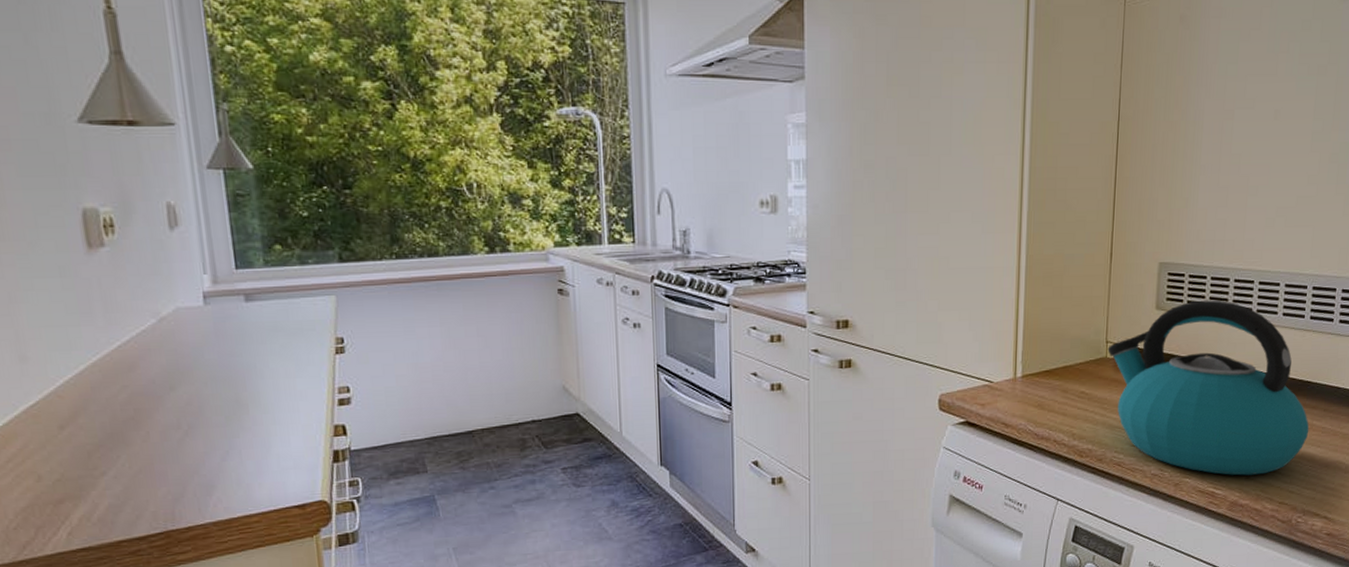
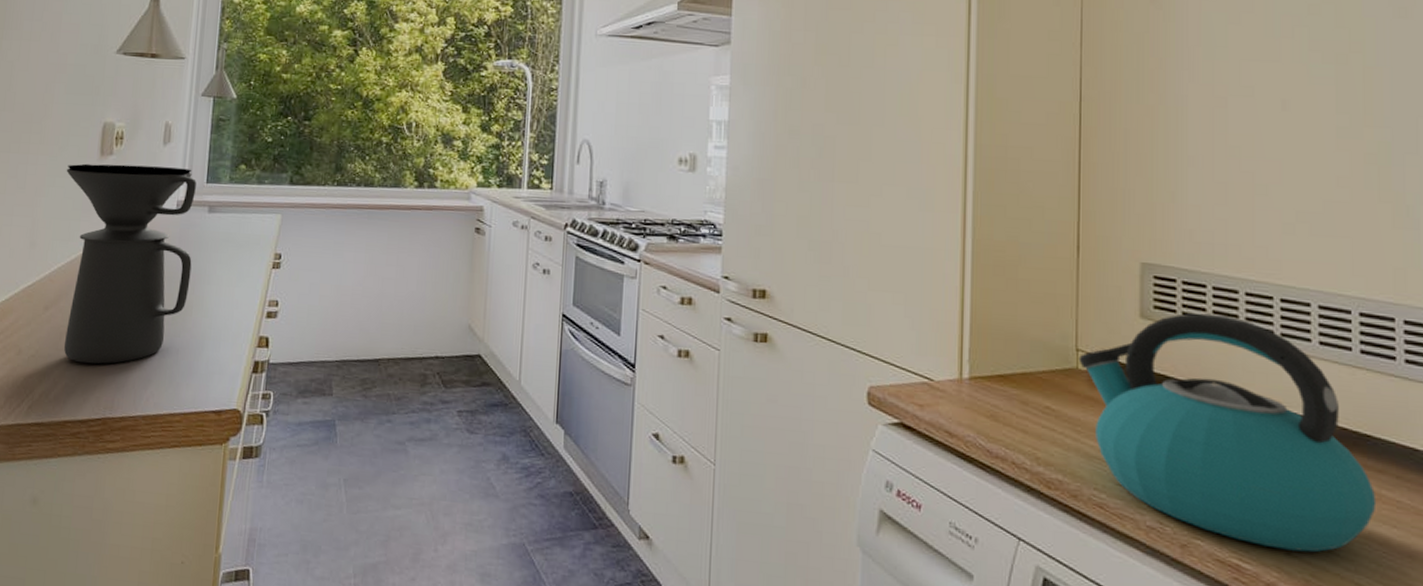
coffee maker: none [45,255,240,480] -> present [63,163,197,364]

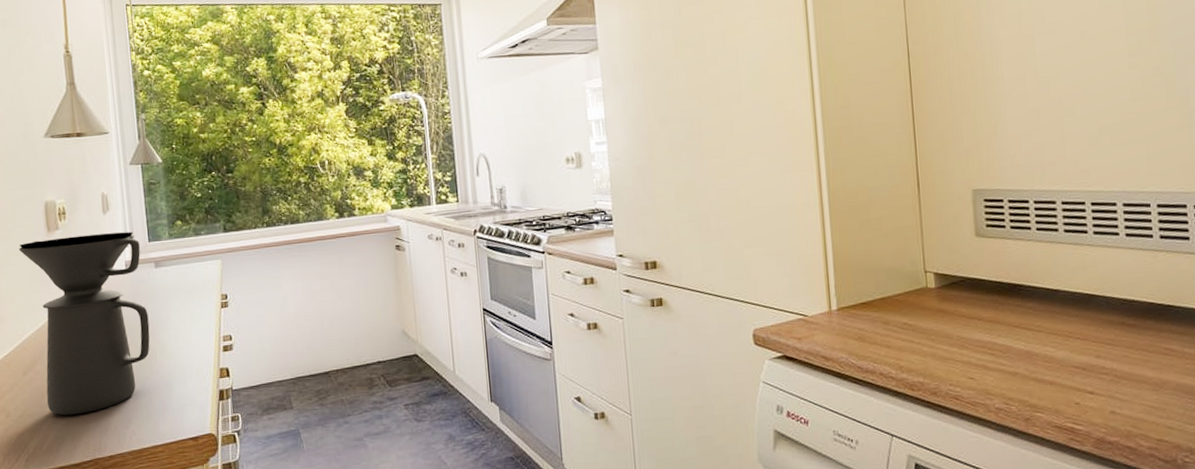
kettle: present [1078,313,1377,553] -> none [927,224,1181,410]

